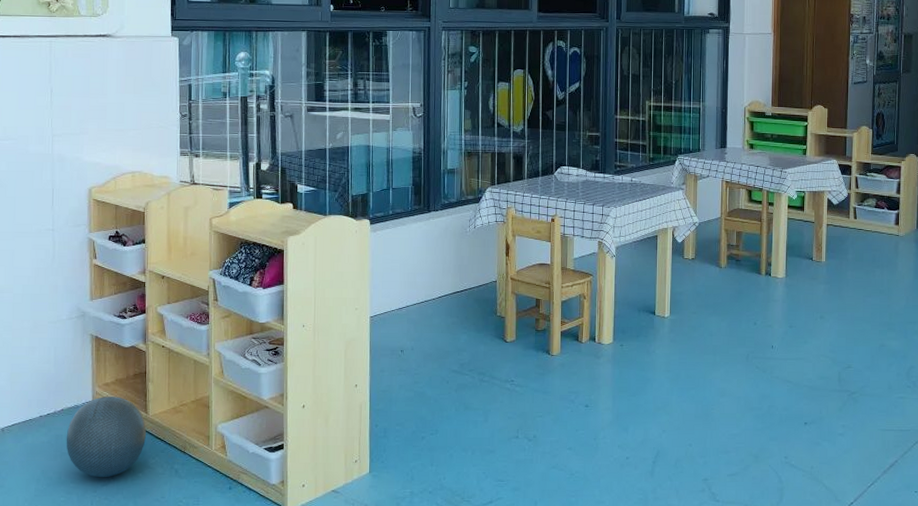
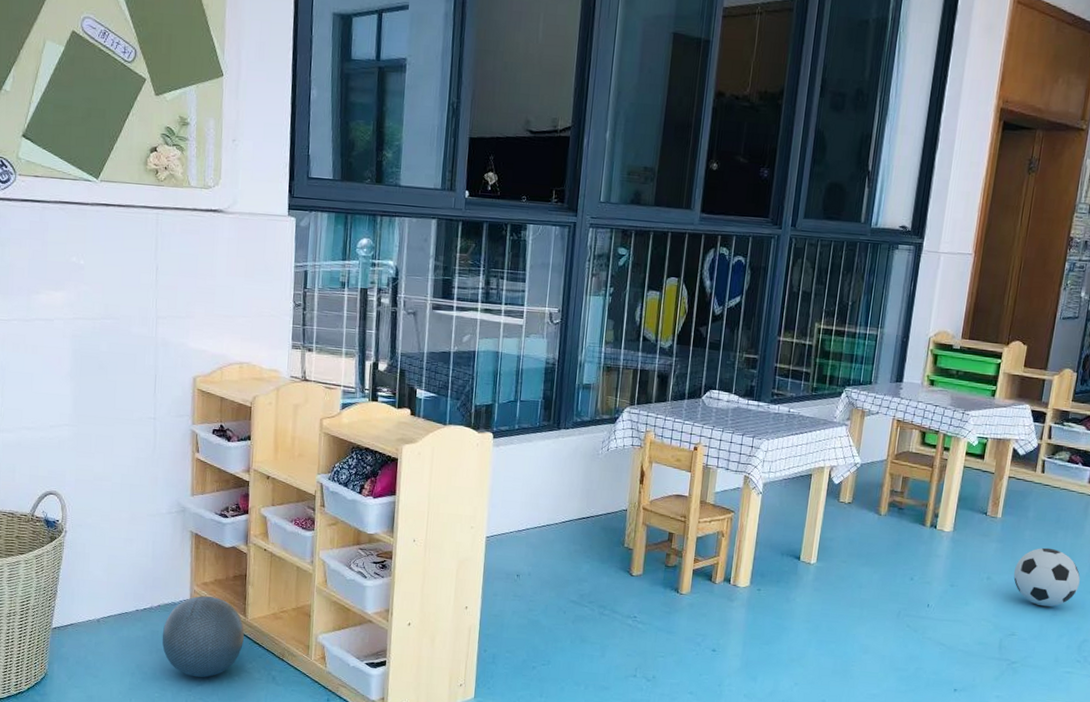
soccer ball: none [843,285,900,339] -> present [1013,547,1080,607]

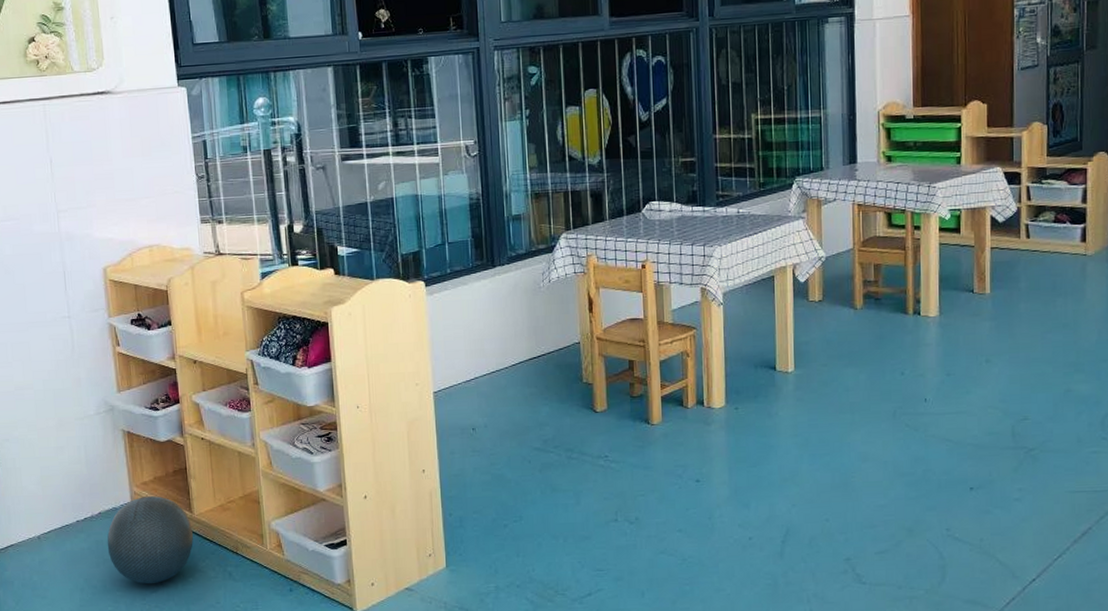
soccer ball: present [1013,547,1080,607] -> none [1015,318,1090,384]

